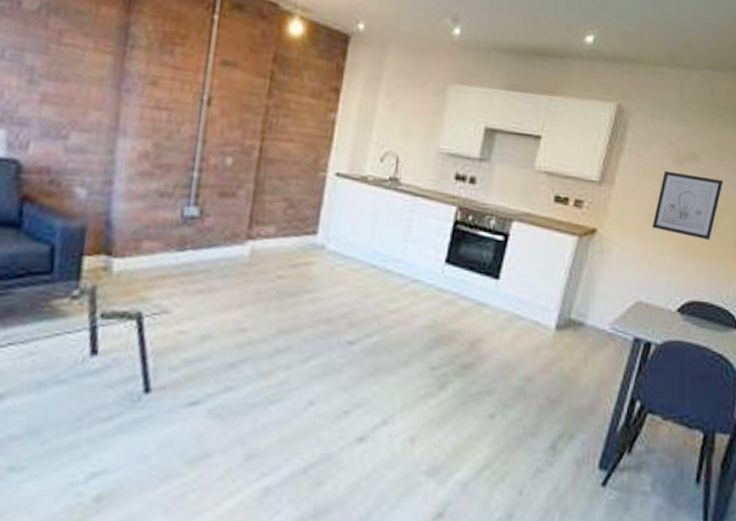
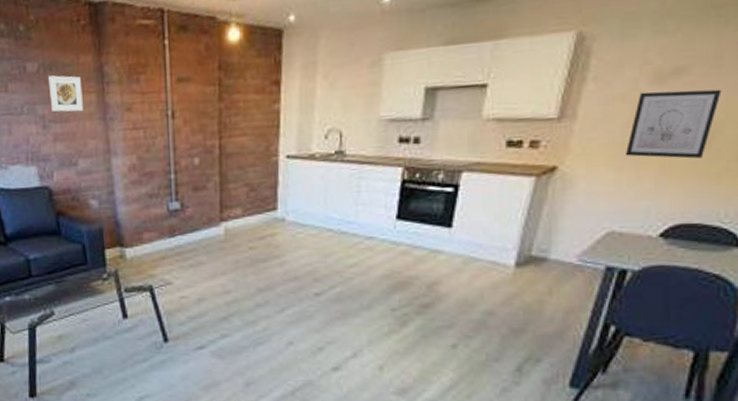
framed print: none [46,20,97,73] -> present [49,75,83,112]

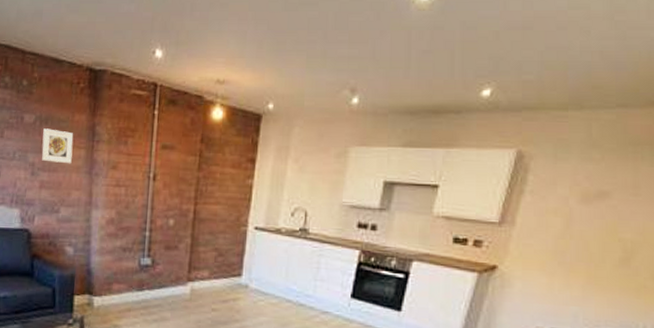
wall art: present [626,89,722,159] -> none [558,209,639,273]

